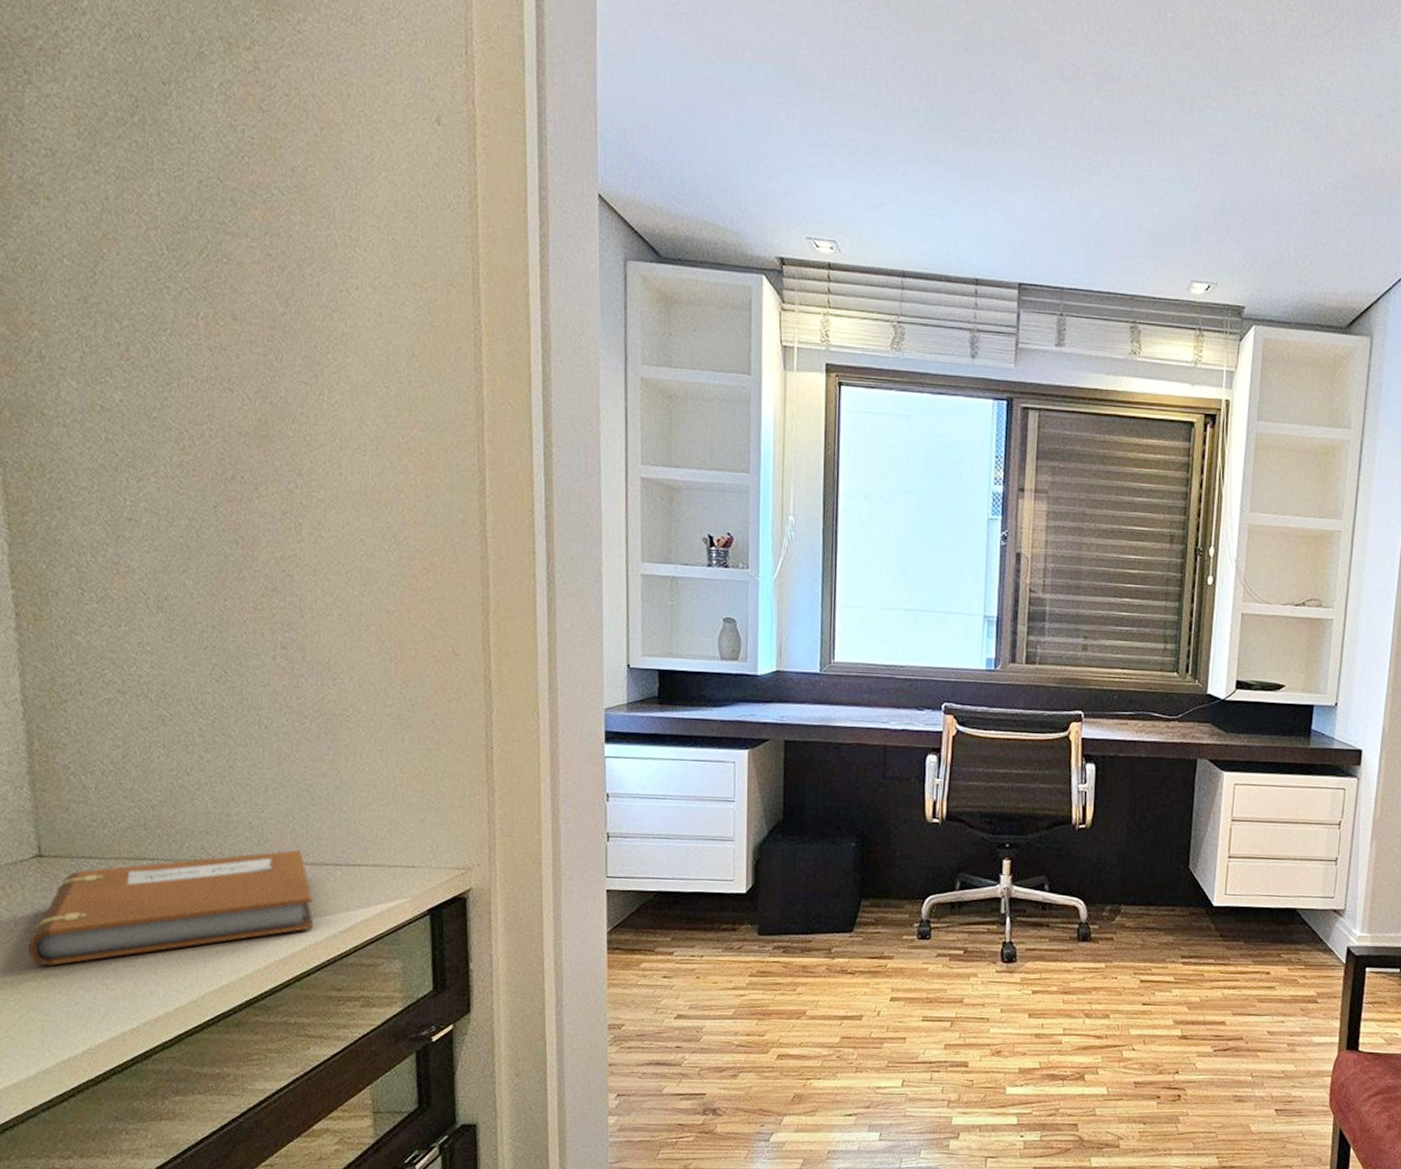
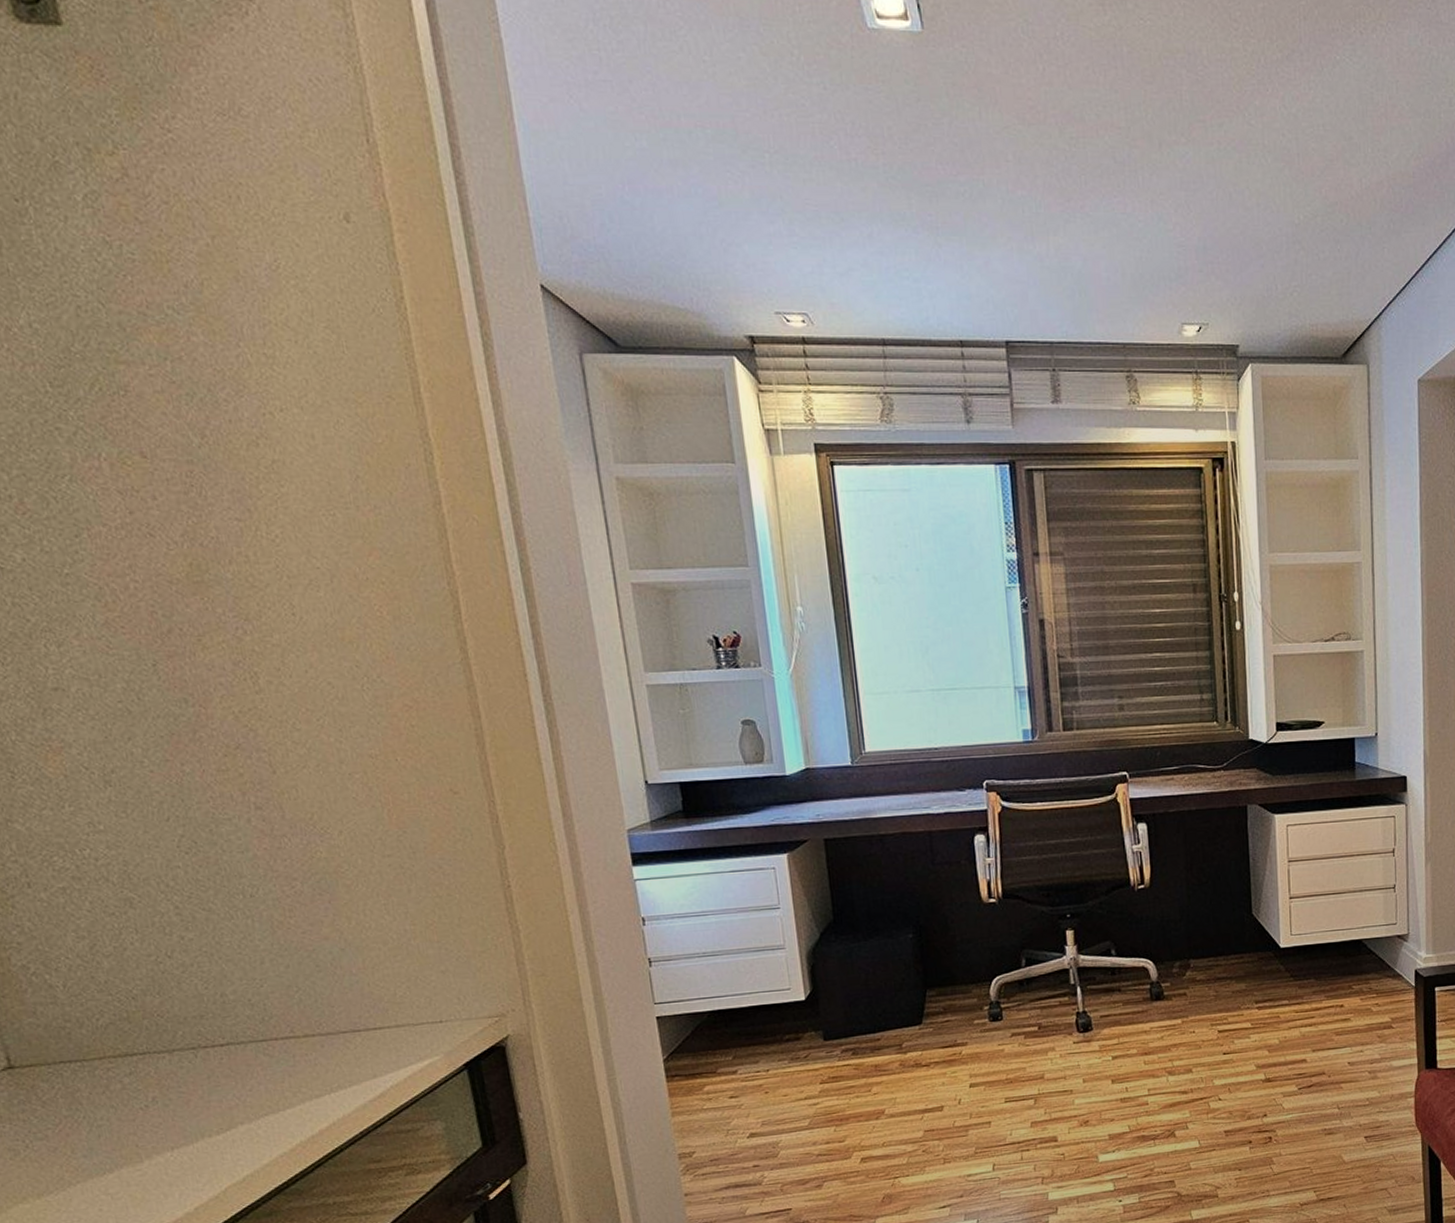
notebook: present [28,849,314,966] -> none [12,1020,340,1184]

